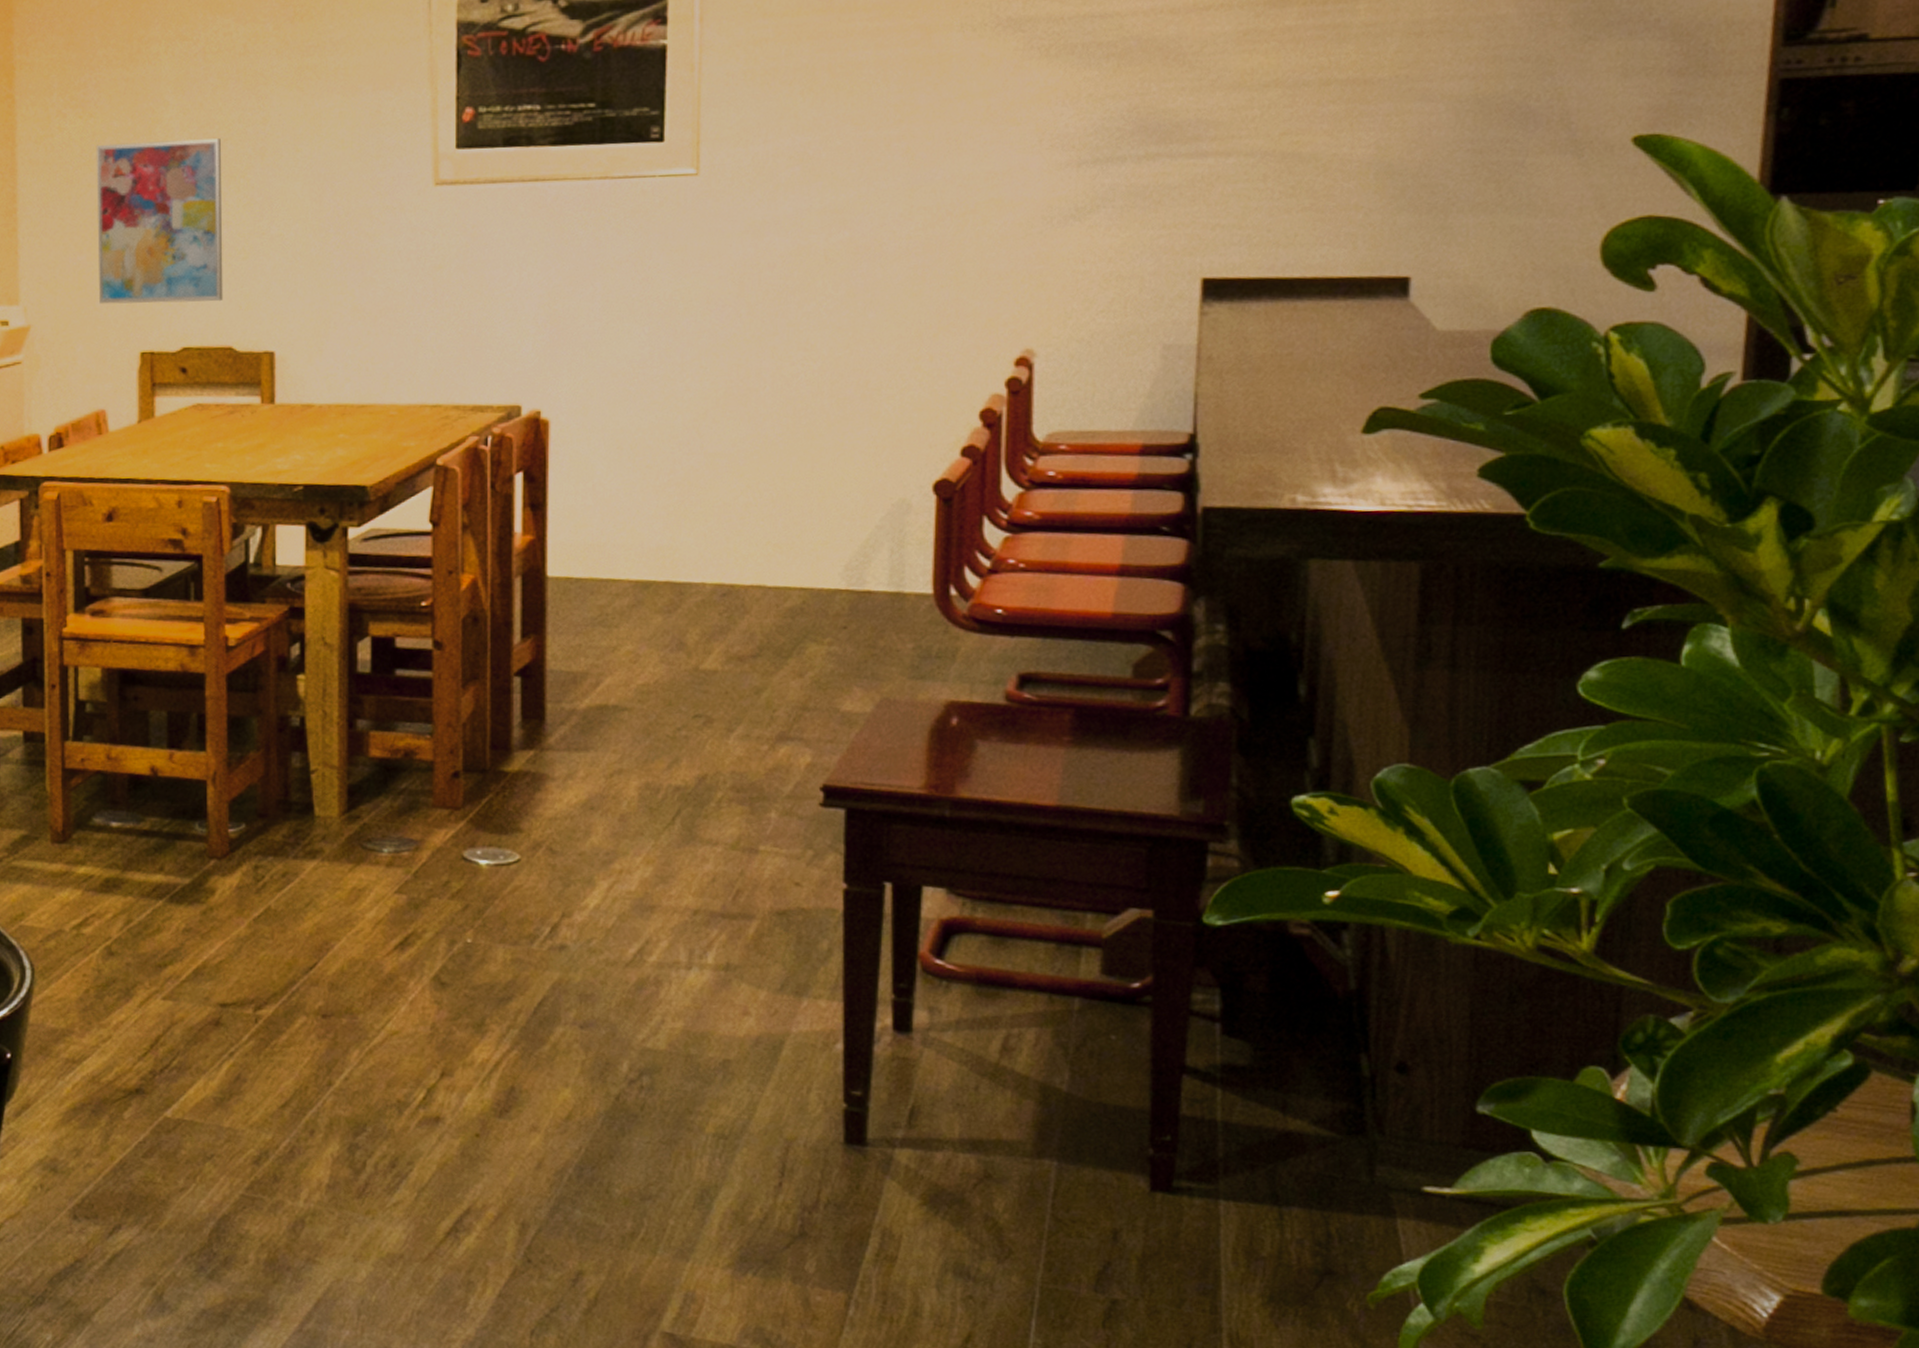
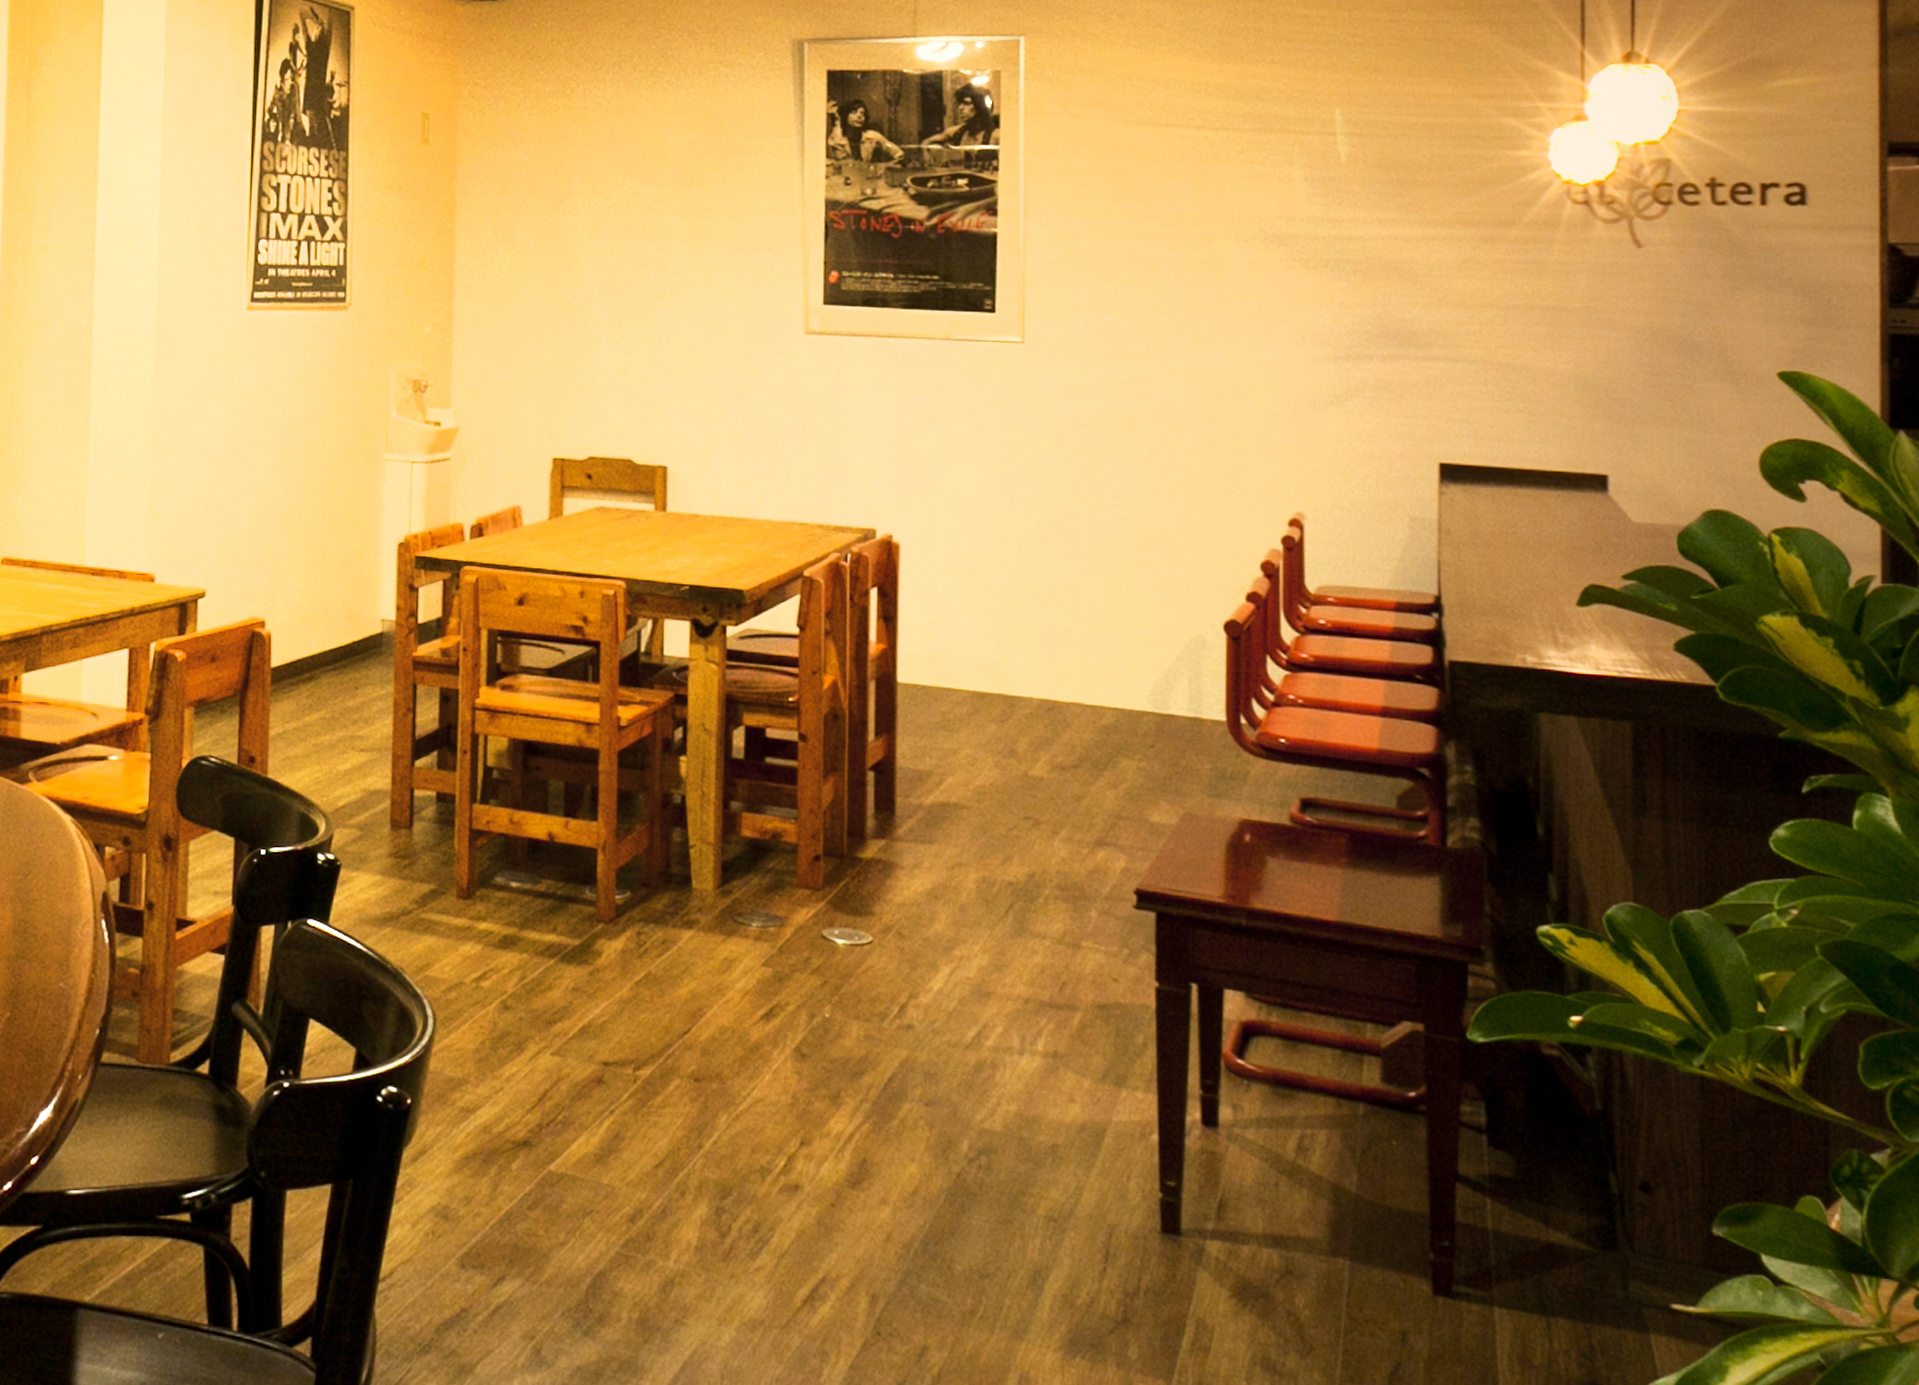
wall art: present [96,138,223,304] -> none [519,277,627,419]

